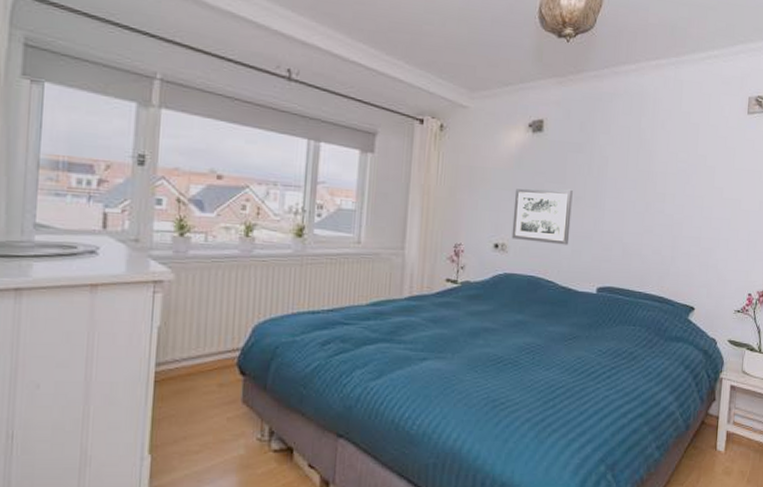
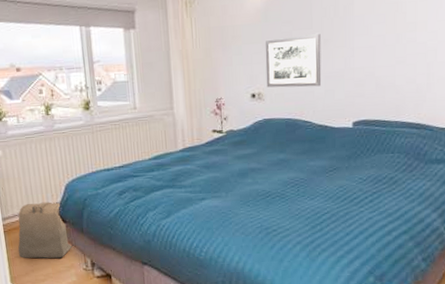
backpack: none [168,346,250,423] -> present [18,202,74,259]

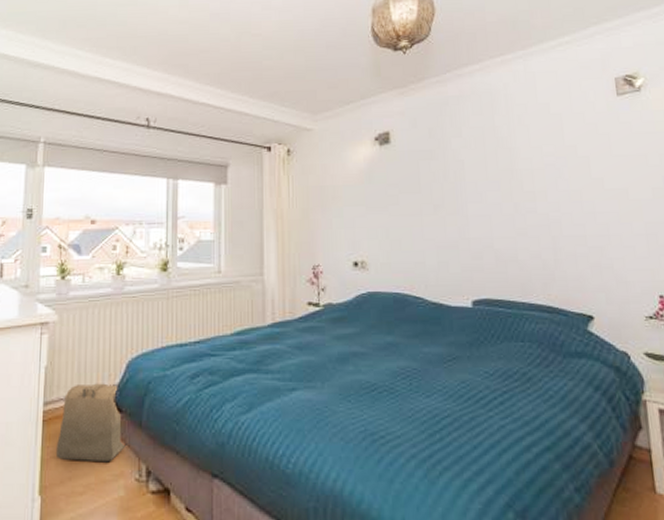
wall art: present [265,33,322,88] -> none [369,198,434,257]

